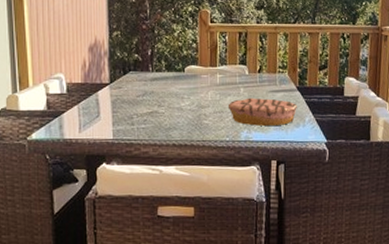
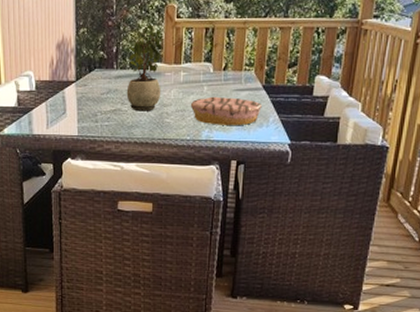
potted plant: none [163,29,198,114] -> present [126,24,162,112]

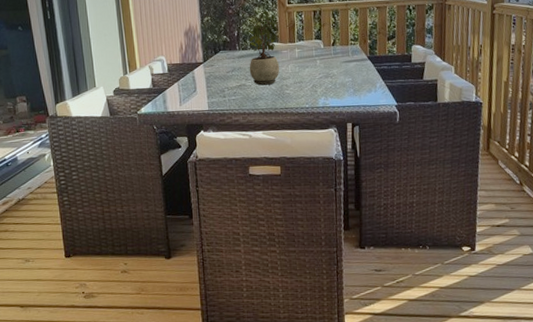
plate: present [190,96,262,125] -> none [306,68,369,93]

